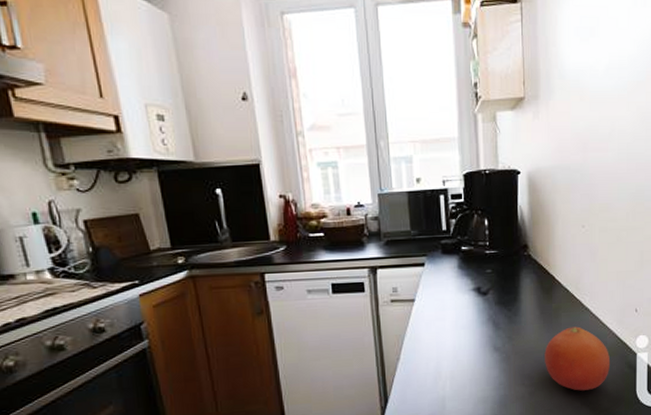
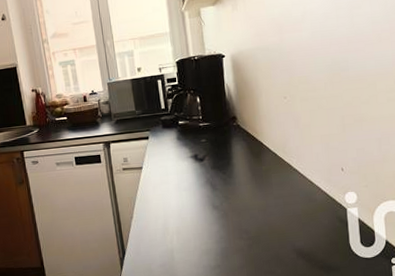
fruit: present [544,326,611,391] -> none [259,185,322,244]

